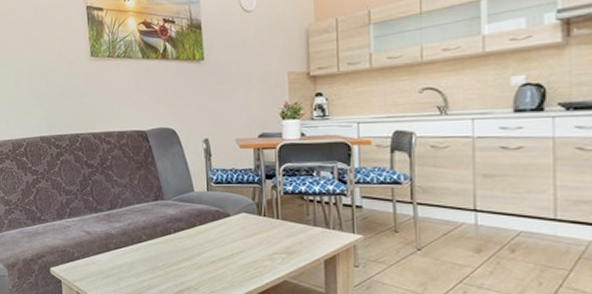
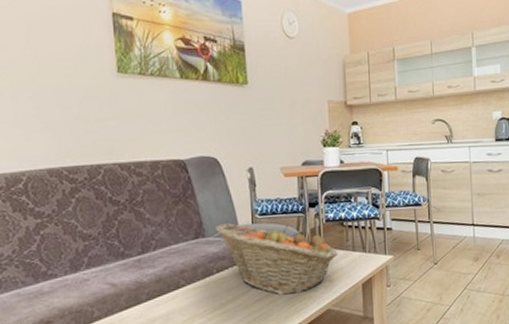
fruit basket: none [173,189,298,261] -> present [215,223,339,295]

